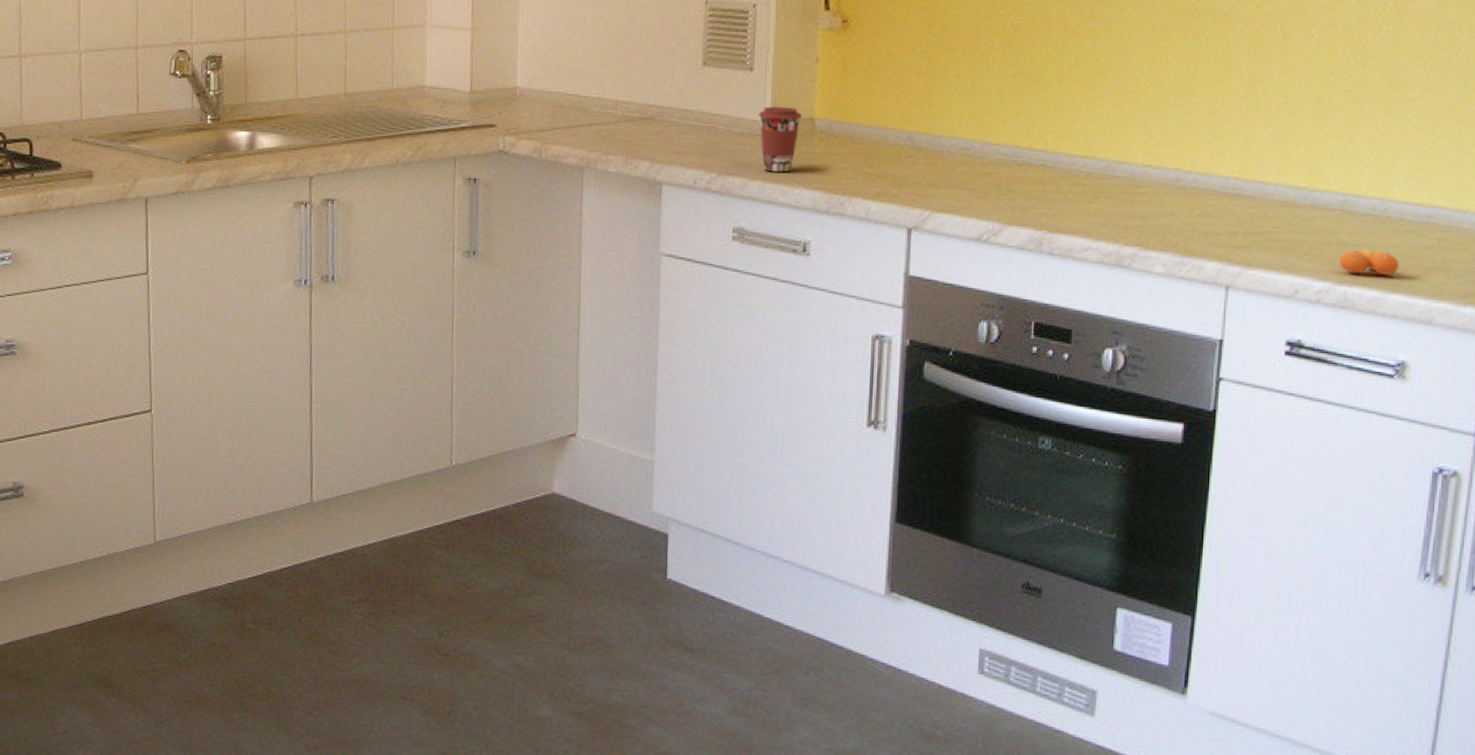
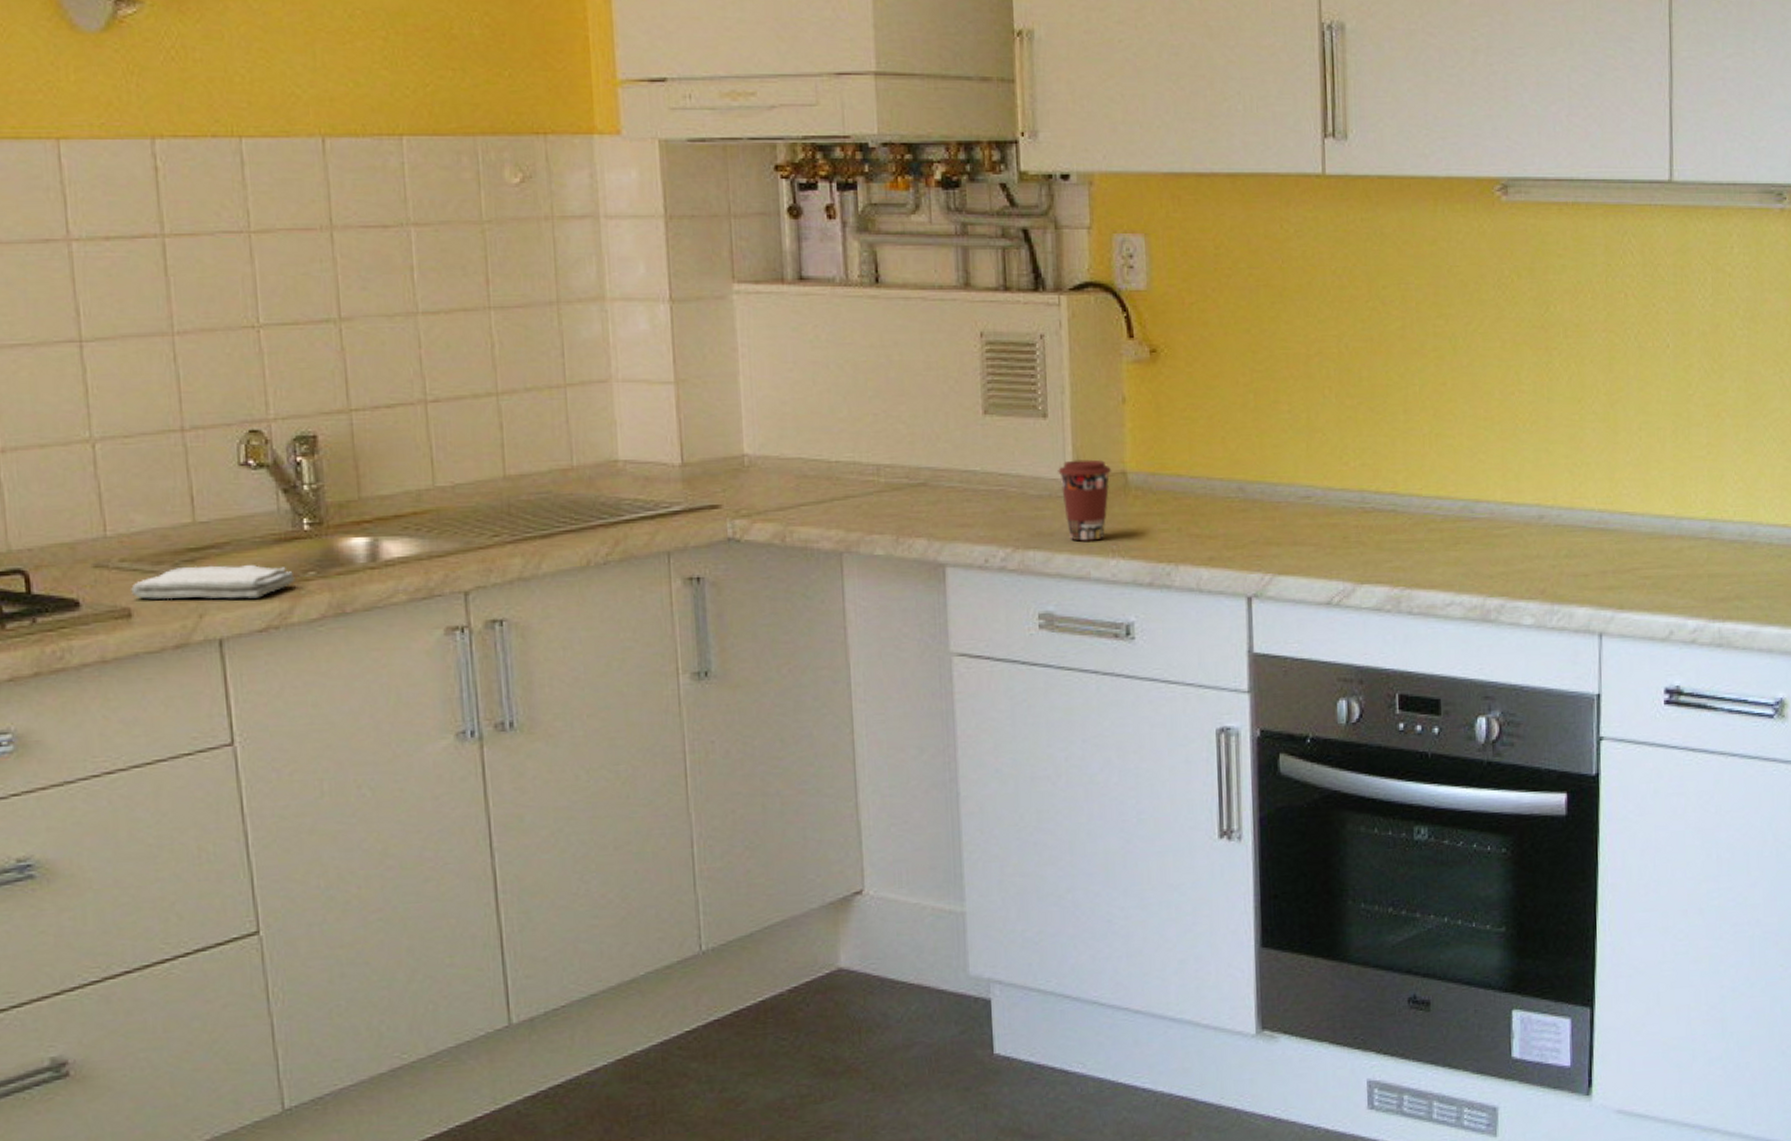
washcloth: none [94,144,198,170] -> present [131,564,295,600]
orange: present [1339,248,1399,276] -> none [1711,578,1771,607]

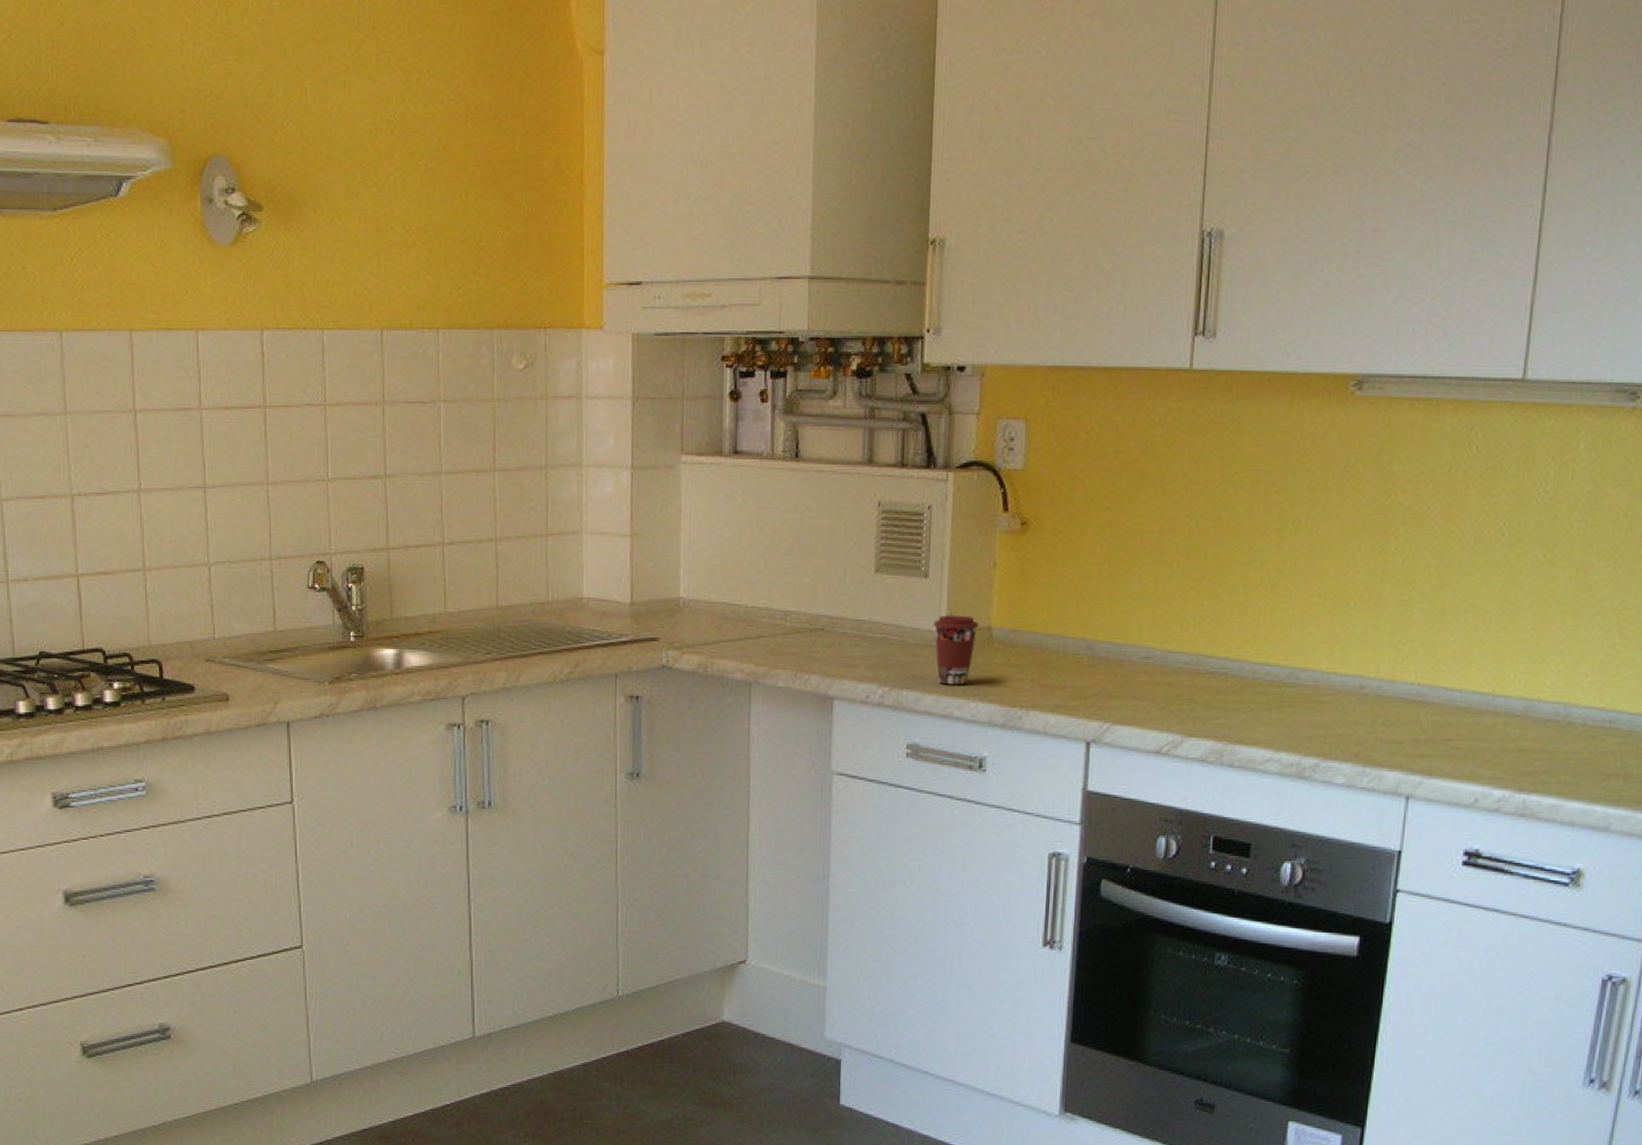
washcloth: present [131,564,295,600] -> none [229,664,342,692]

